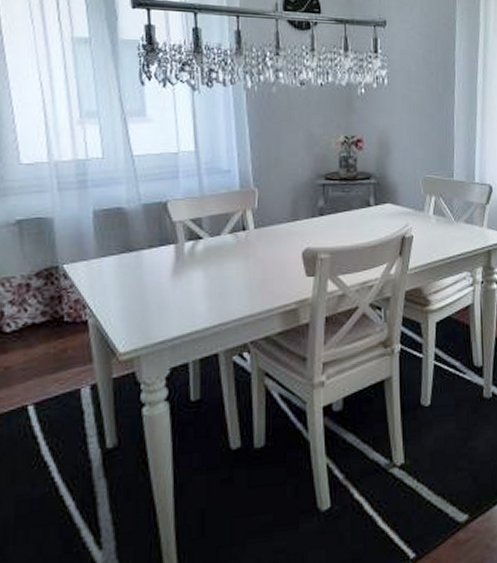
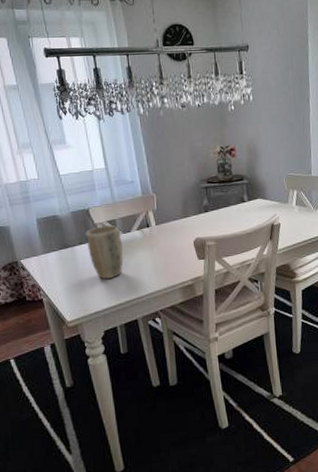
plant pot: none [157,225,207,296] -> present [85,225,123,279]

